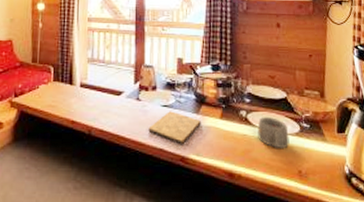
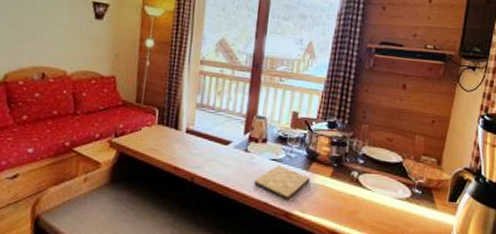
mug: present [257,117,290,148] -> none [367,180,399,212]

